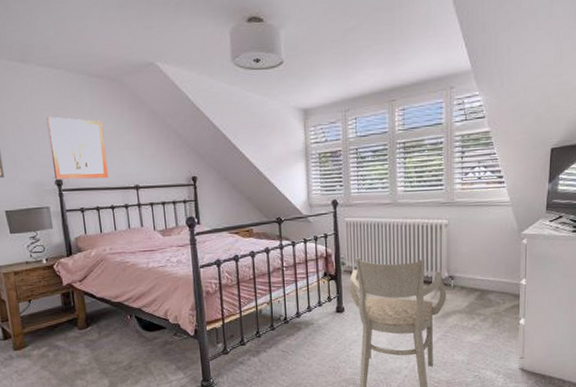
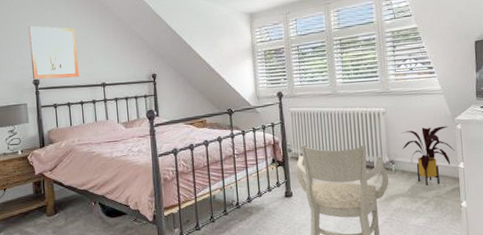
house plant: none [463,240,518,302] -> present [402,125,455,185]

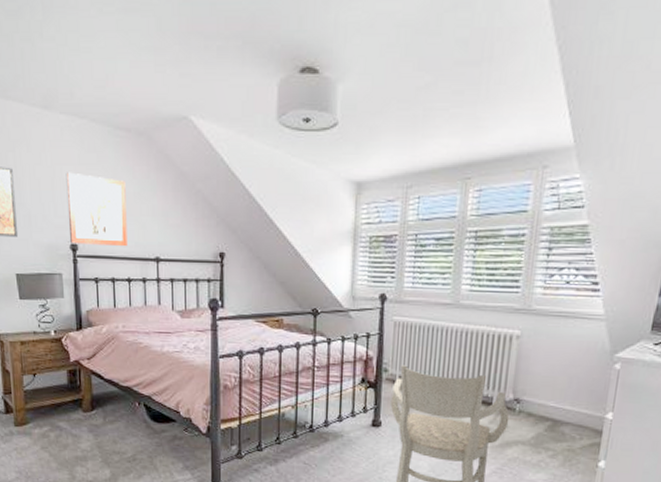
house plant: present [402,125,455,185] -> none [534,361,605,436]

